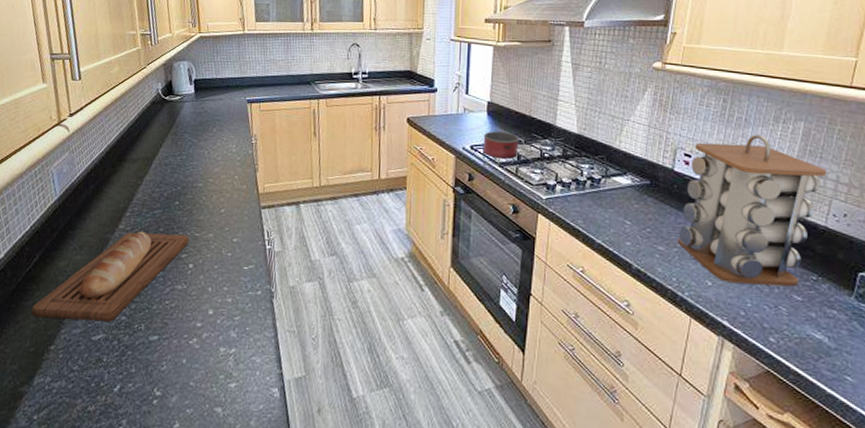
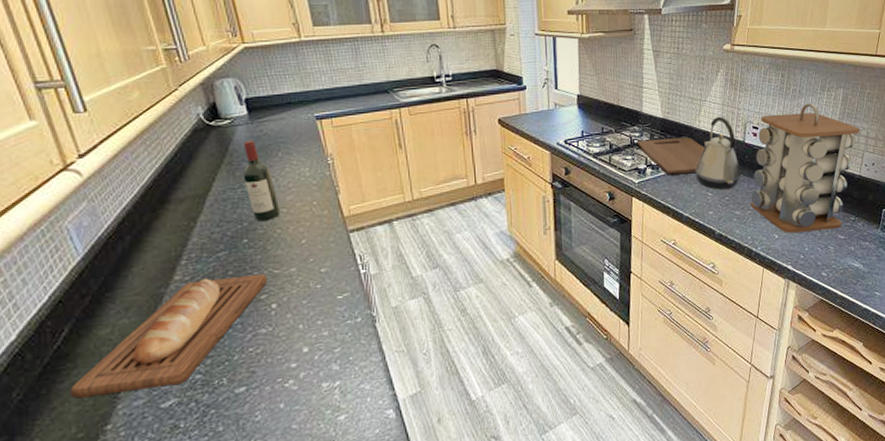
wine bottle: none [183,115,208,188] -> present [243,140,281,222]
cooking pot: present [483,131,519,159] -> none [575,123,610,150]
cutting board: none [547,154,626,197] -> present [637,137,706,175]
kettle: none [611,138,668,220] -> present [694,116,741,190]

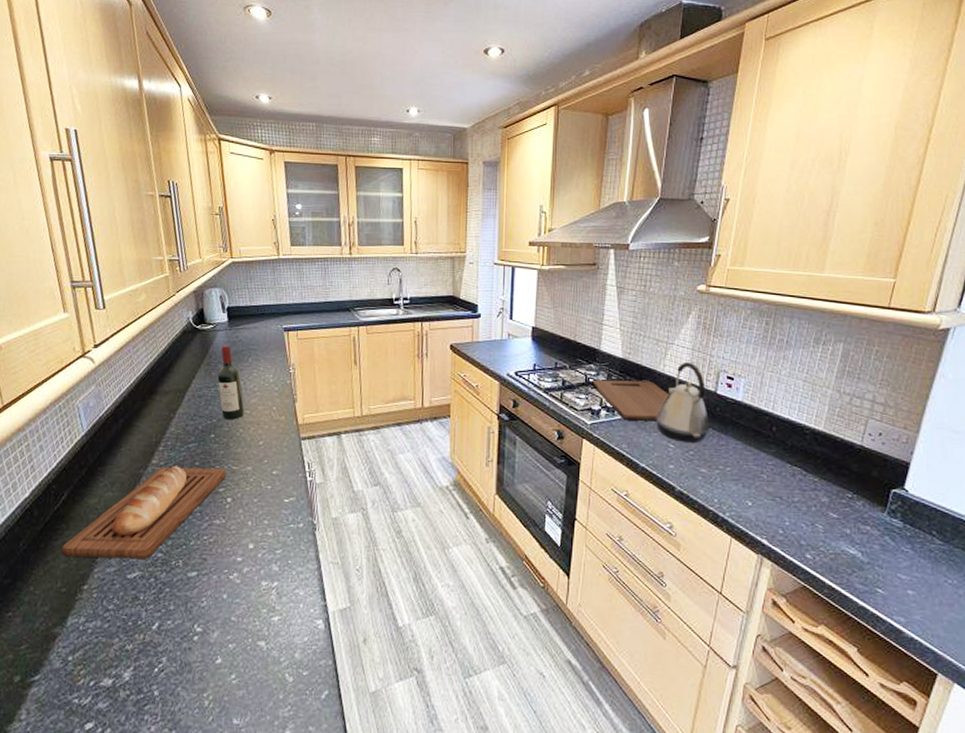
spice rack: present [750,103,860,233] -> none [720,356,864,505]

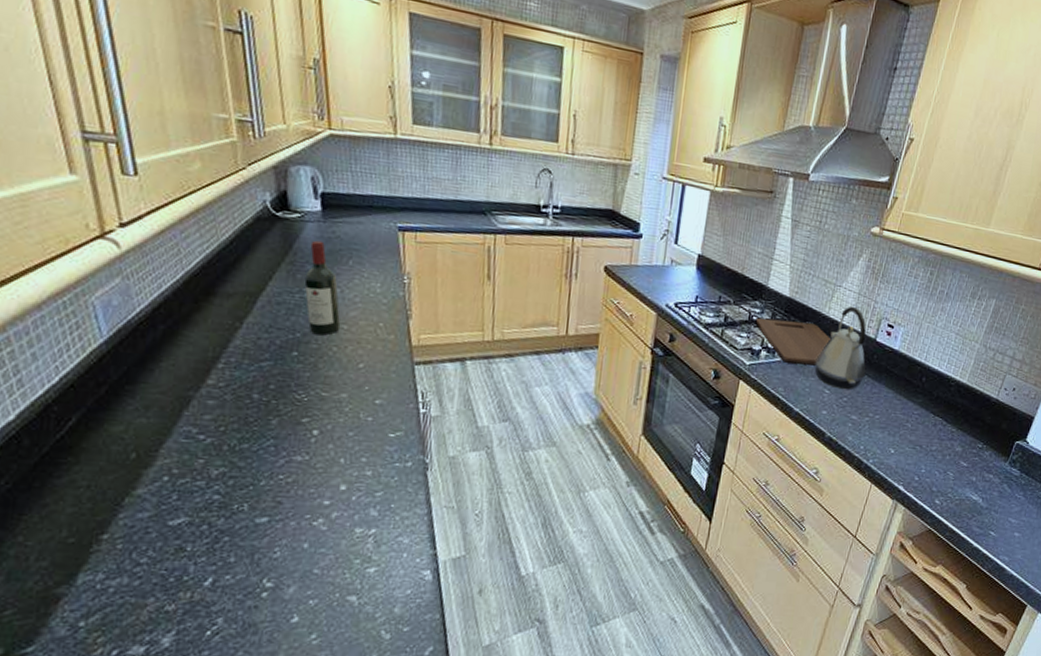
bread loaf: present [60,466,227,560] -> none [66,388,314,503]

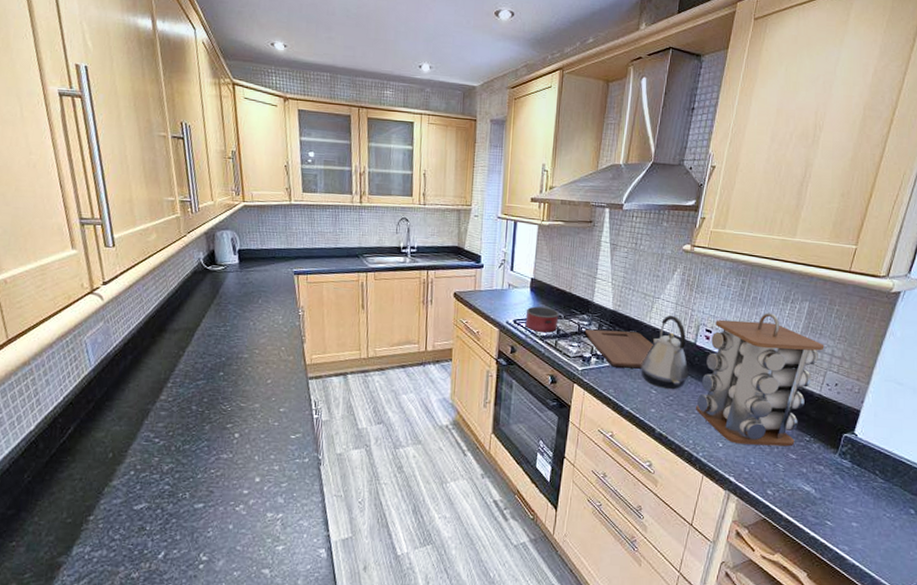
wine bottle: present [304,240,341,335] -> none [227,286,254,359]
cooking pot: none [687,288,728,320] -> present [525,306,559,333]
spice rack: none [870,309,1007,454] -> present [696,313,825,447]

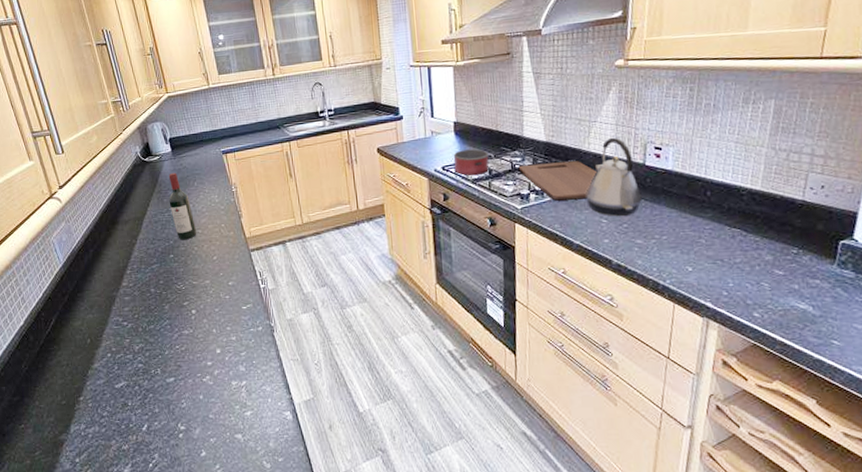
wine bottle: none [227,286,254,359] -> present [168,172,197,240]
spice rack: present [696,313,825,447] -> none [655,118,802,266]

